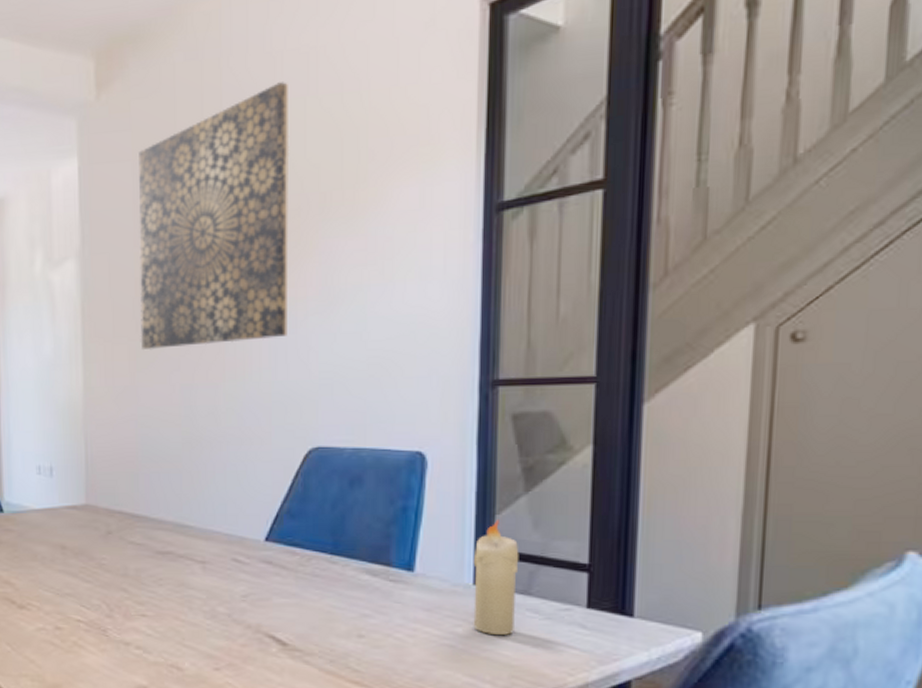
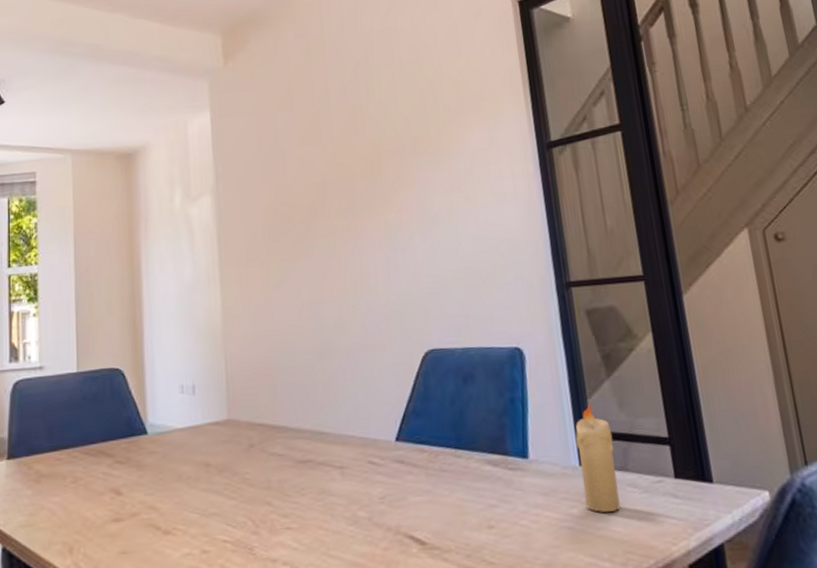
wall art: present [139,82,290,350] -> none [261,54,397,271]

